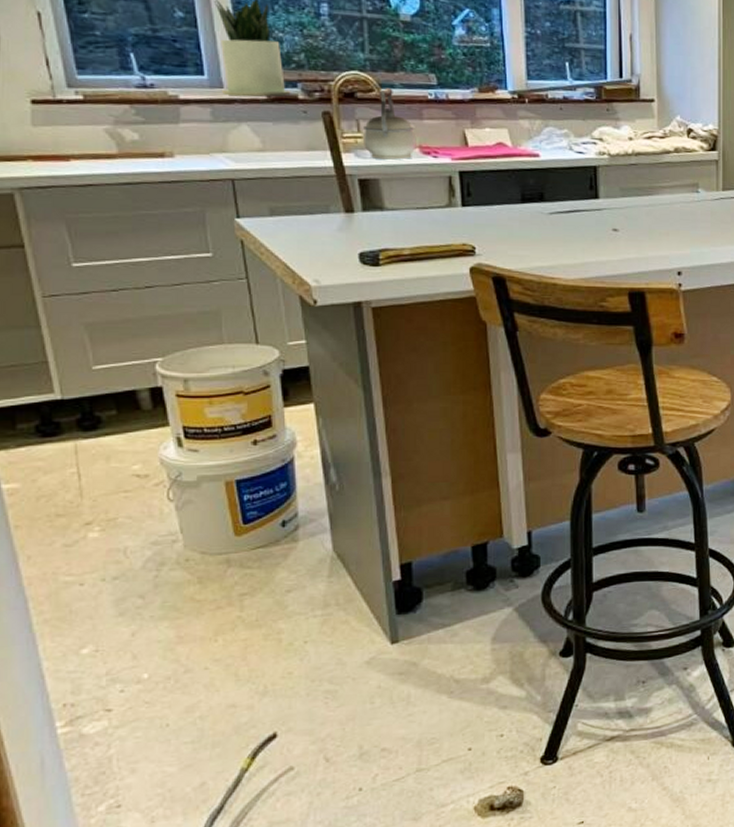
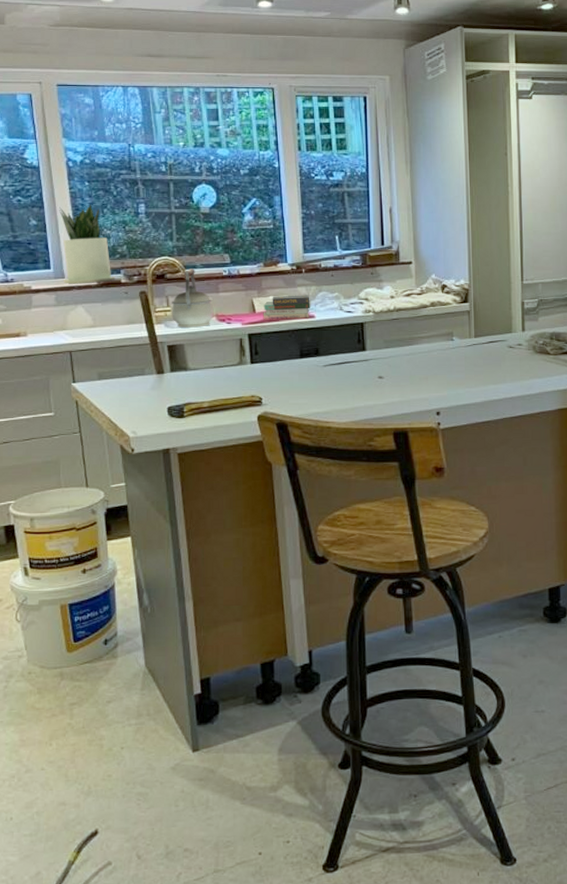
books: none [477,128,536,159] -> present [263,295,311,321]

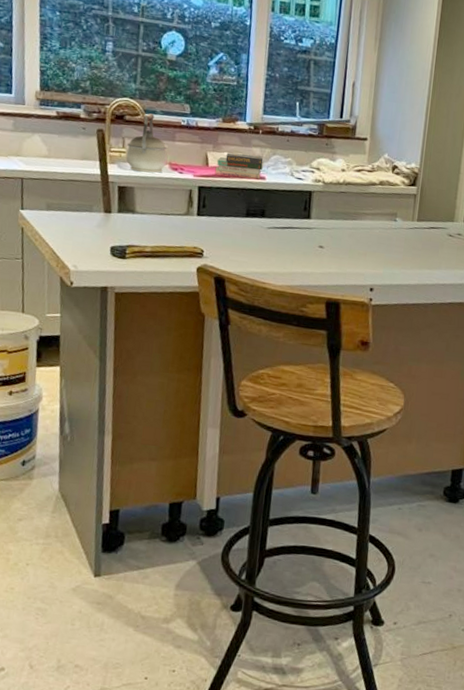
planter: present [59,204,116,284] -> none [23,33,76,116]

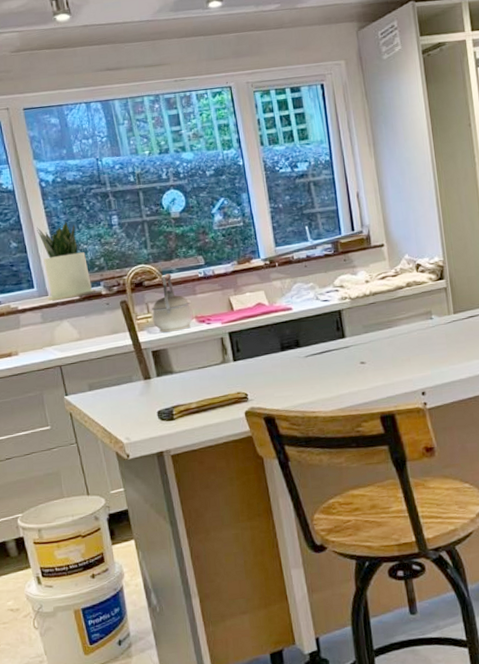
planter: none [23,33,76,116] -> present [37,221,96,301]
books: present [214,153,264,180] -> none [241,288,288,318]

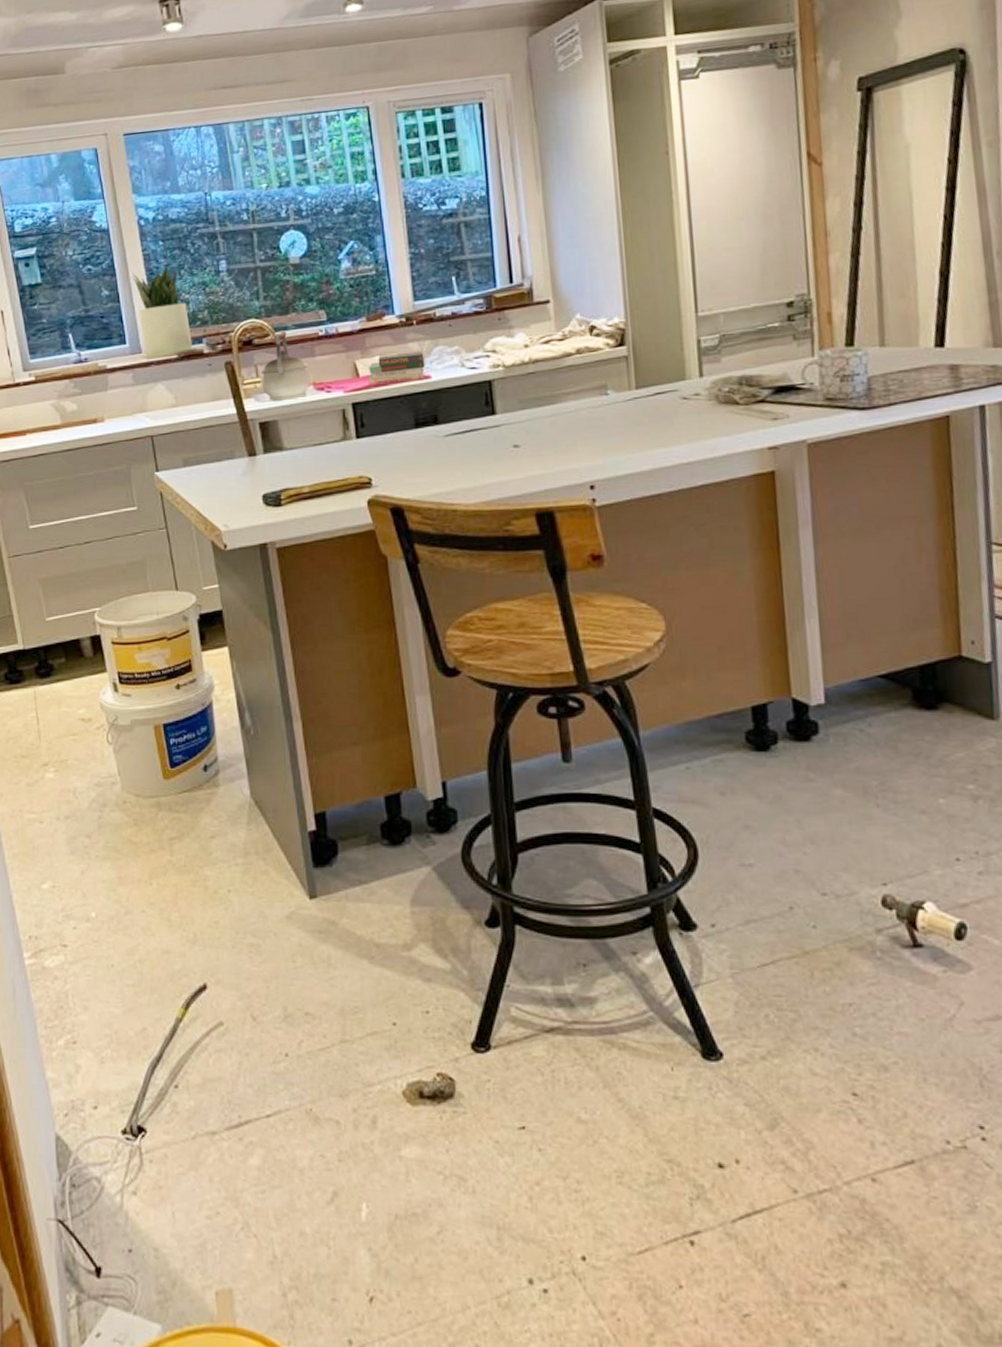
books: none [241,288,288,318] -> present [368,351,426,387]

